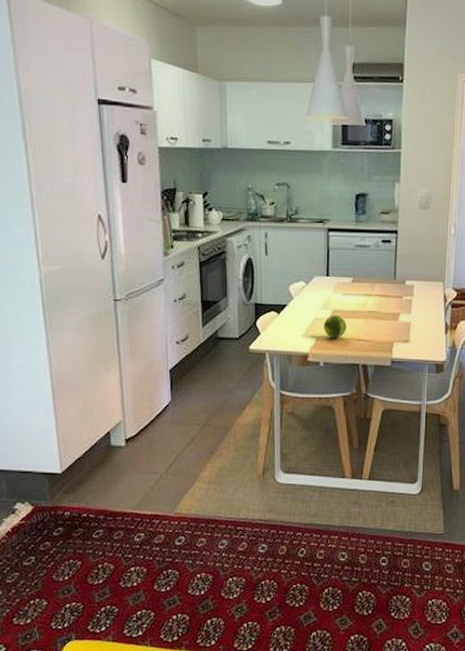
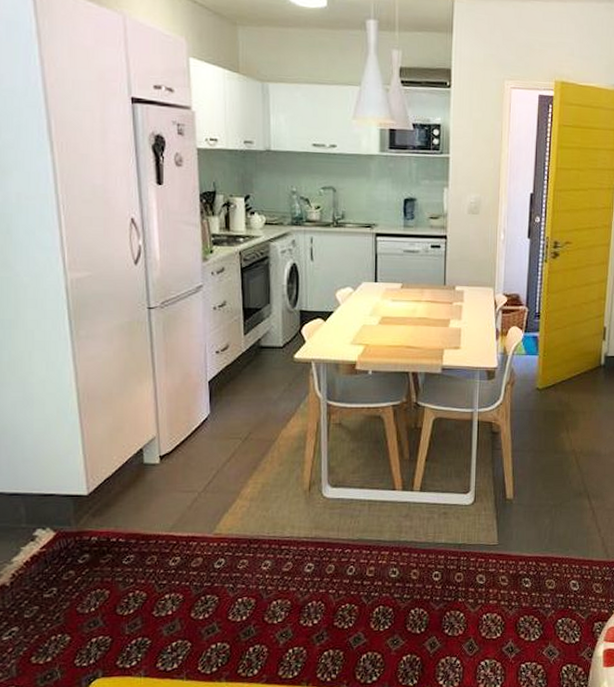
fruit: present [324,315,346,339] -> none [372,322,396,346]

